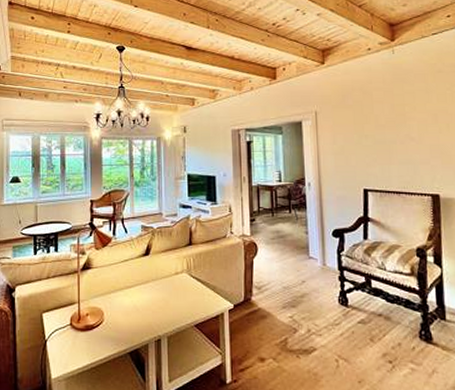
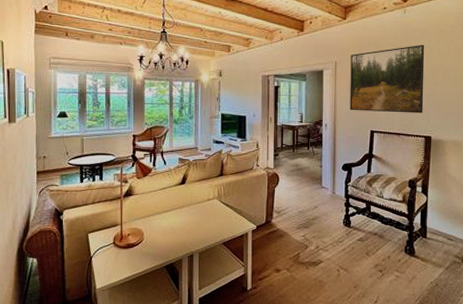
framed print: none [333,87,427,168] -> present [349,44,425,113]

